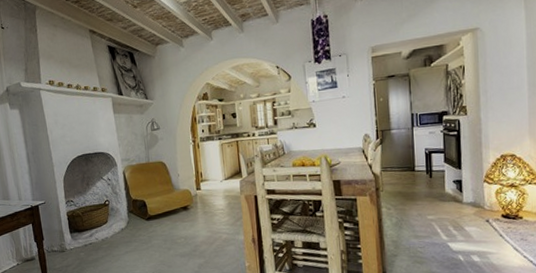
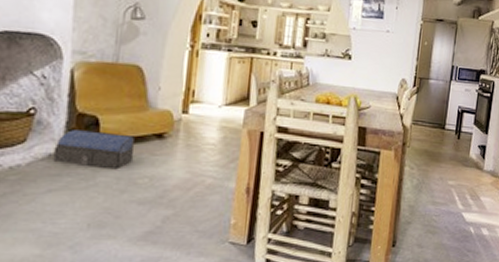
architectural model: none [123,210,172,235] -> present [53,128,134,170]

